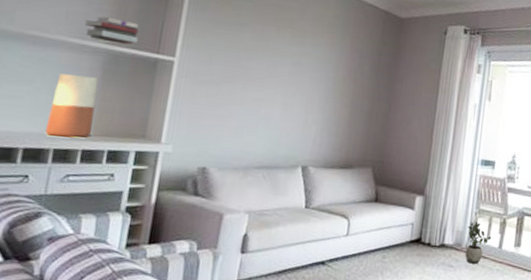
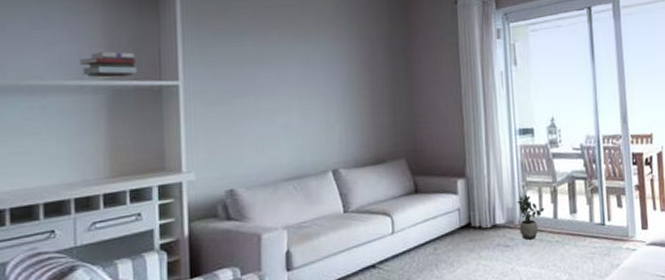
vase: present [44,73,99,138] -> none [61,117,108,185]

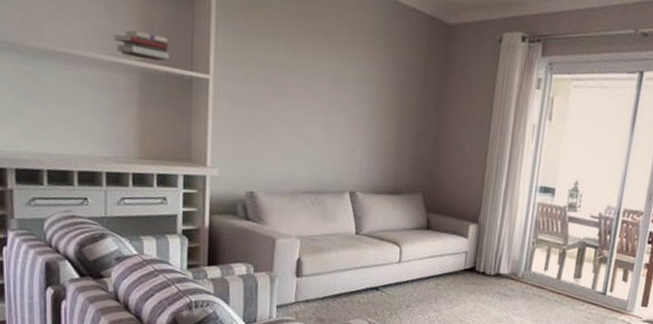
potted plant: present [516,194,544,240] -> none [521,251,550,294]

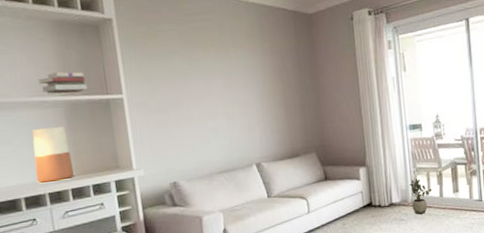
vase: none [94,94,138,161] -> present [32,126,74,183]
potted plant: none [521,251,550,294] -> present [409,178,432,215]

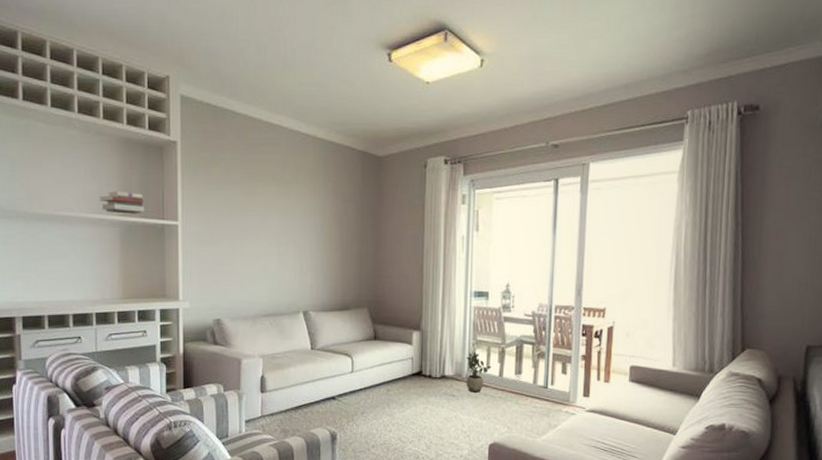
vase: present [32,126,74,183] -> none [86,247,122,302]

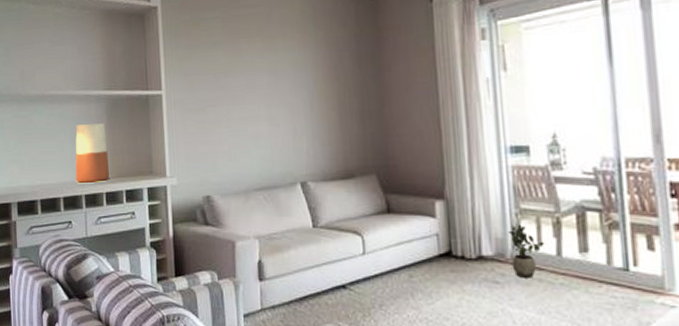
vase: none [86,247,122,302] -> present [75,123,109,183]
books: present [100,191,145,214] -> none [86,64,129,88]

